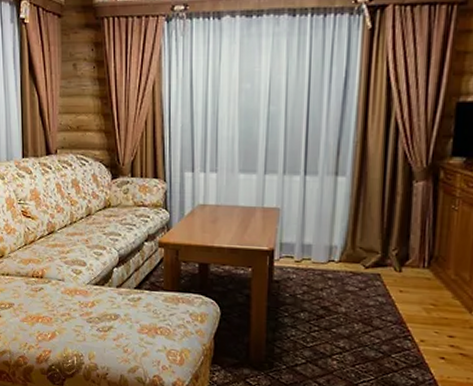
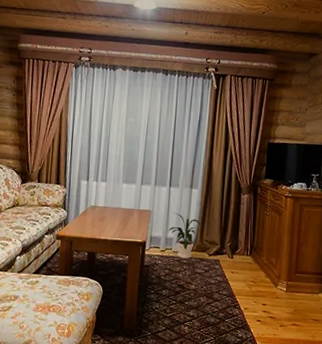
house plant: none [305,211,354,272] -> present [168,213,202,259]

